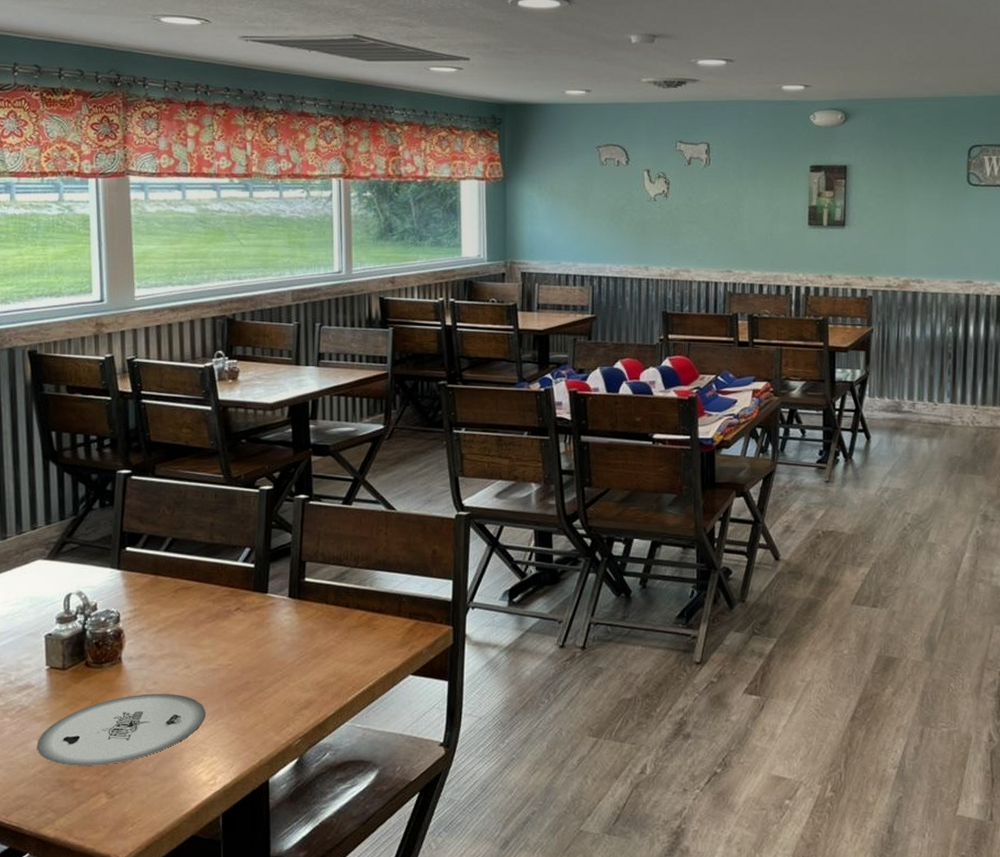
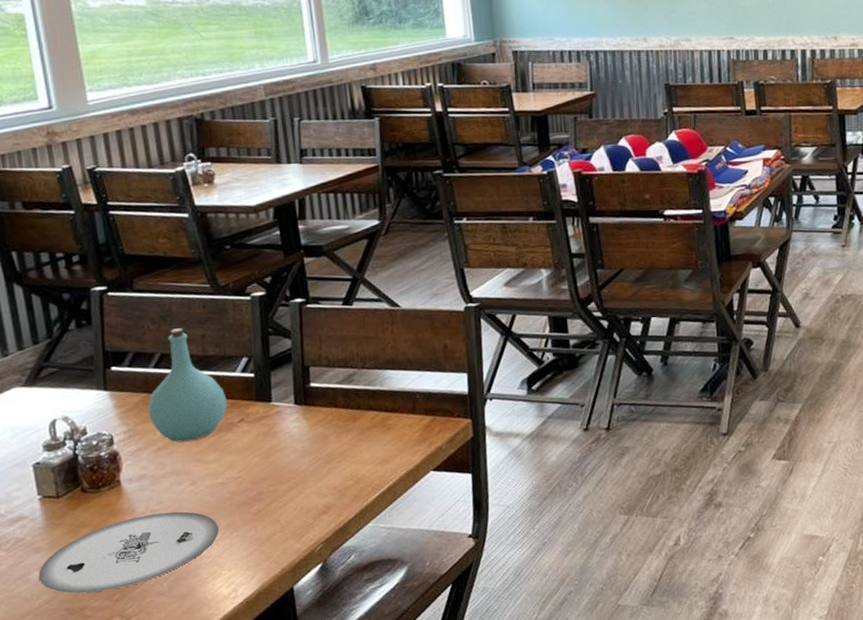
bottle: none [155,515,227,625] -> present [148,328,227,442]

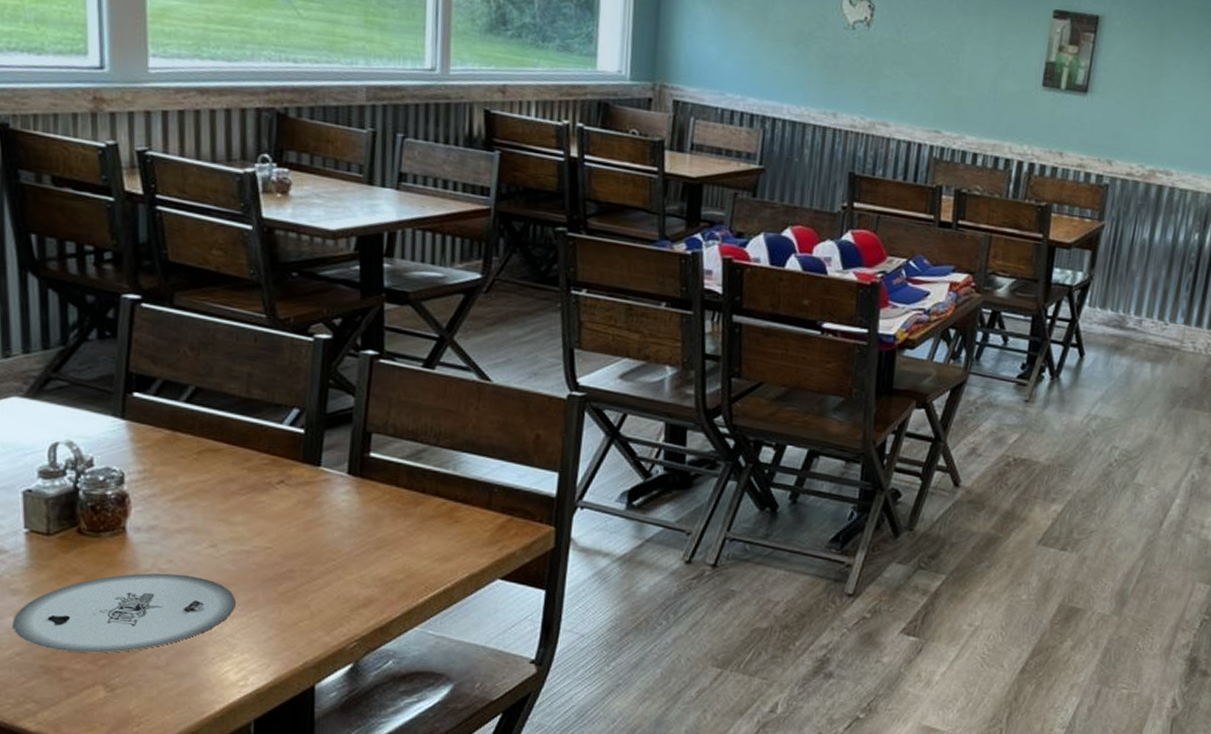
bottle: present [148,328,227,442] -> none [171,360,268,496]

